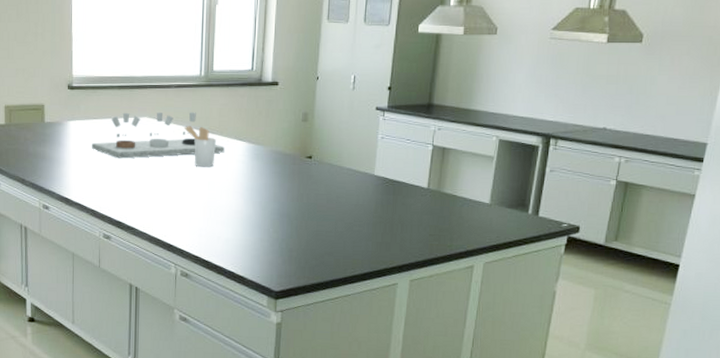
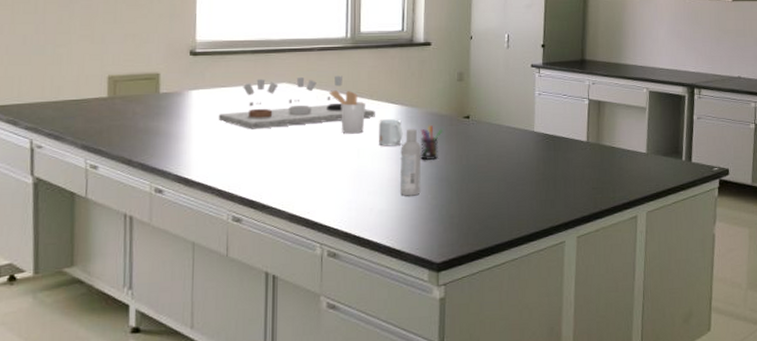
mug: none [227,155,249,181] -> present [379,119,403,147]
bottle: none [245,165,266,228] -> present [400,128,422,196]
pen holder: none [264,162,286,197] -> present [420,124,443,161]

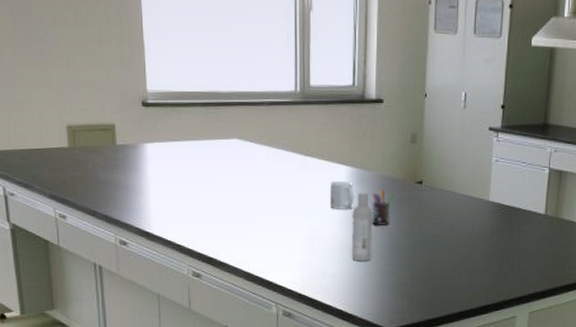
laboratory equipment: present [218,76,375,130] -> none [173,132,326,186]
utensil holder: present [328,90,365,134] -> none [279,148,316,195]

